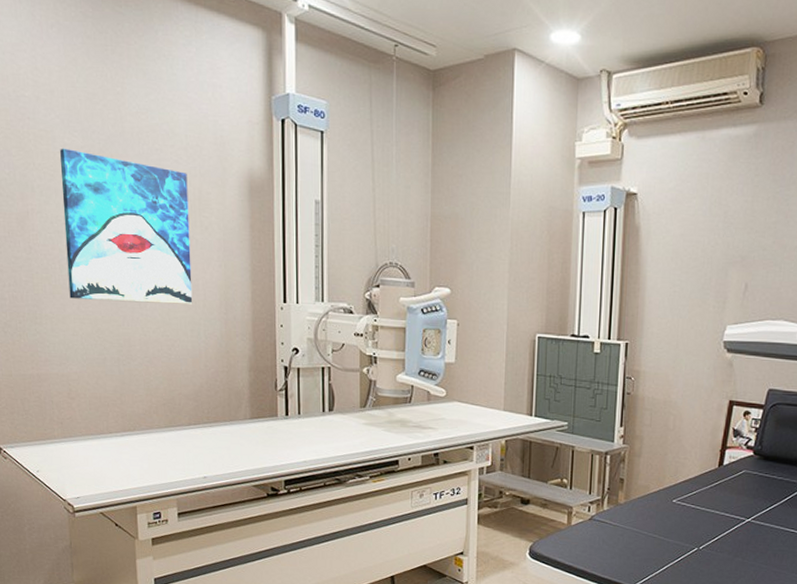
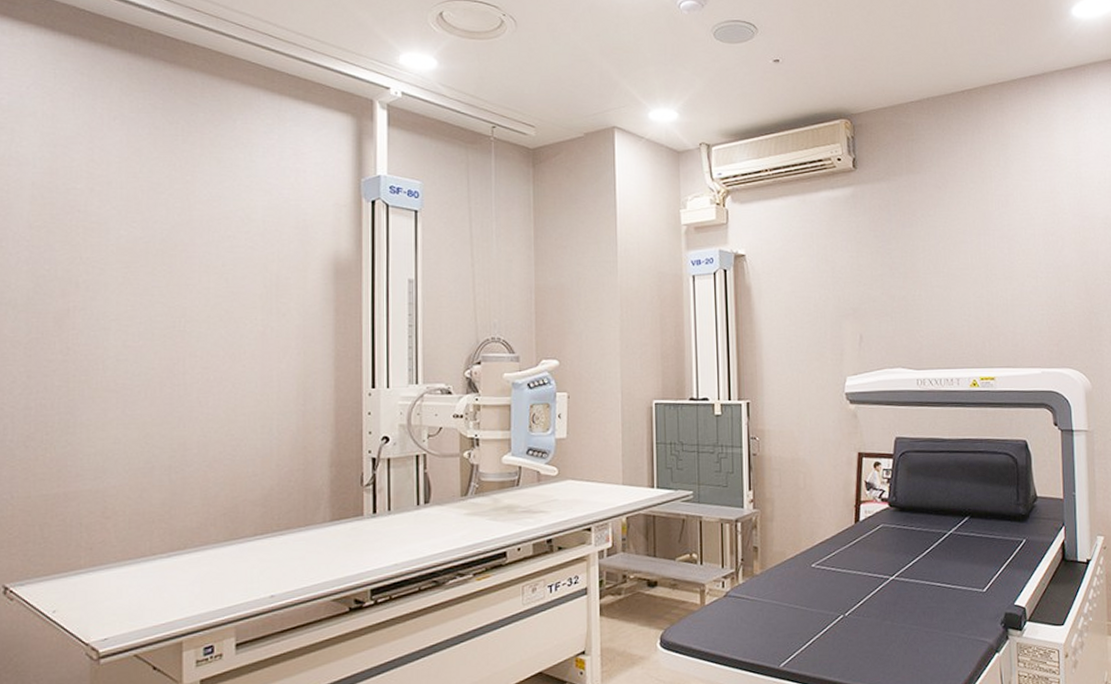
wall art: present [60,148,193,305] -> none [113,240,265,402]

